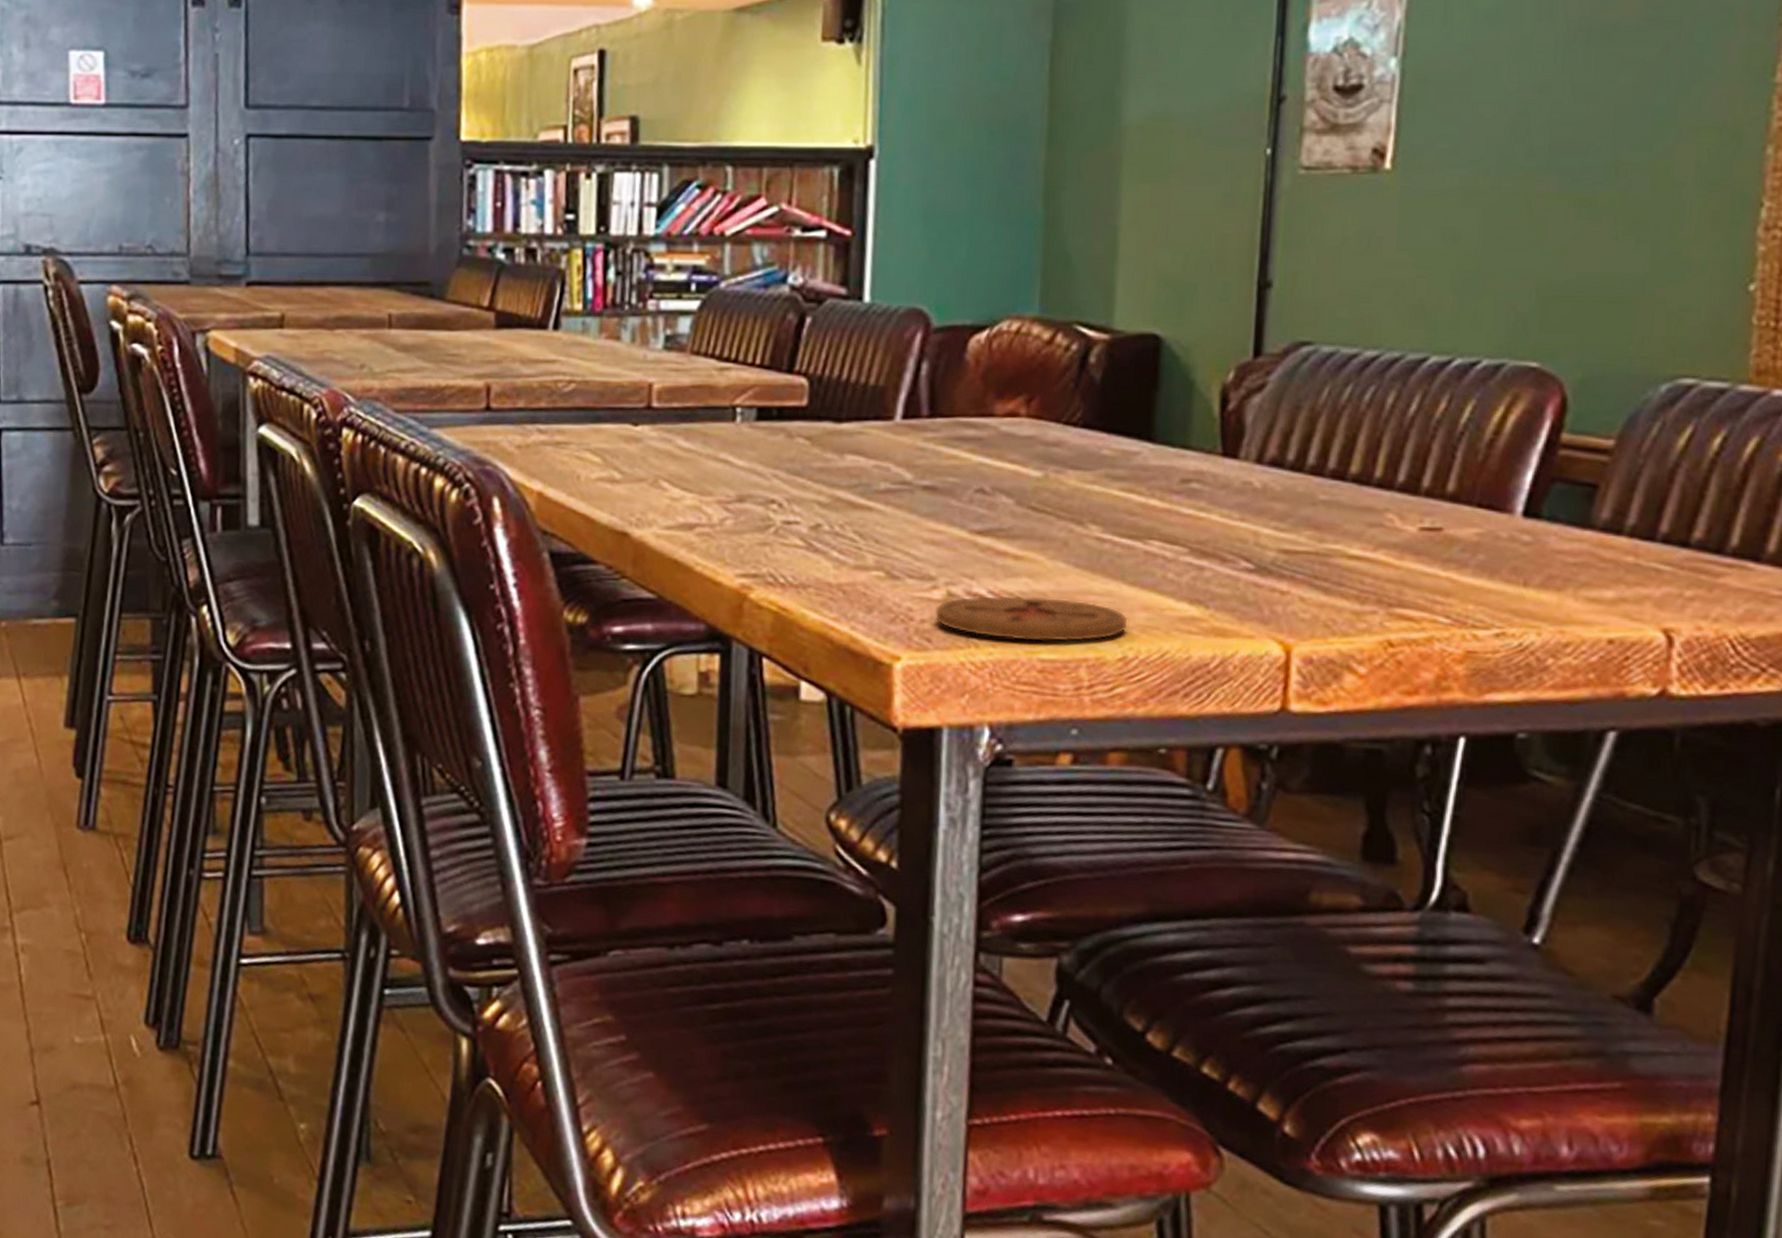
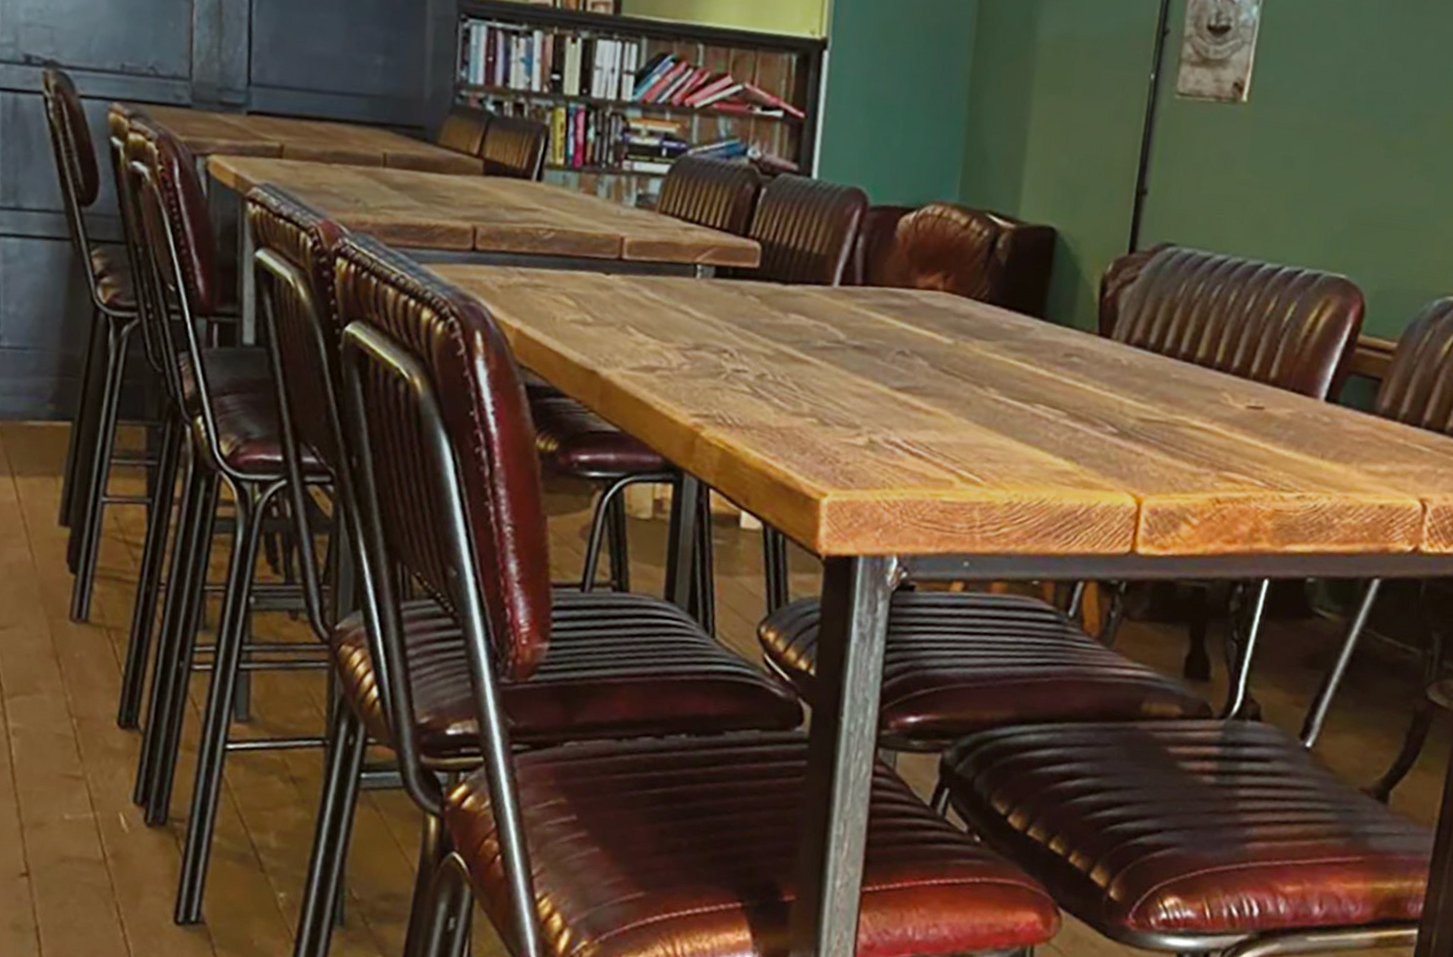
coaster: present [934,595,1129,642] -> none [857,444,1016,488]

